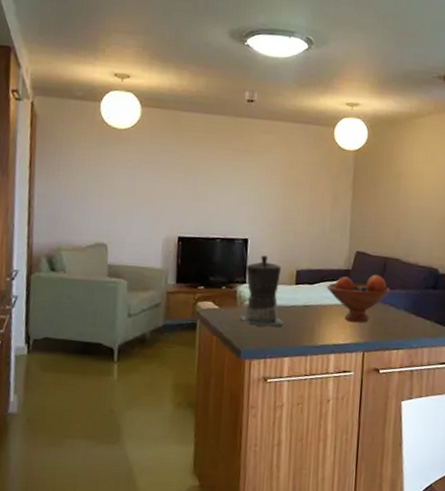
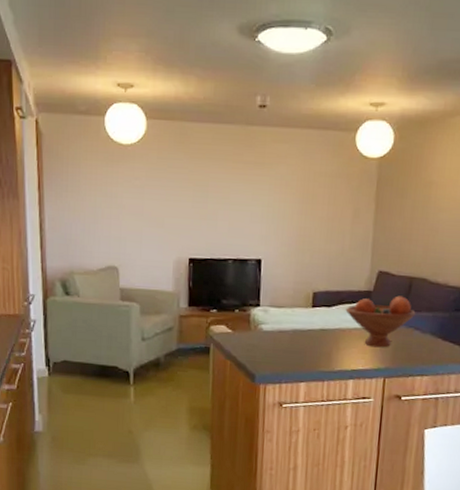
coffee maker: present [241,255,285,327] -> none [255,276,301,351]

